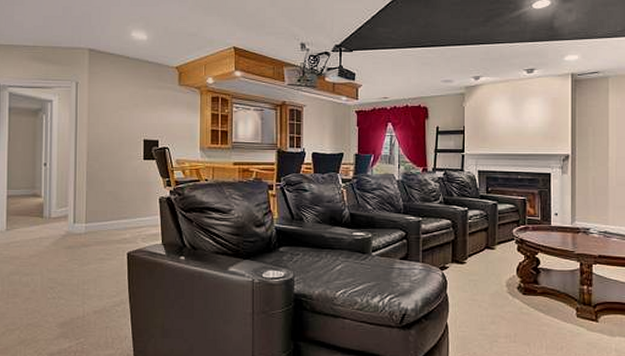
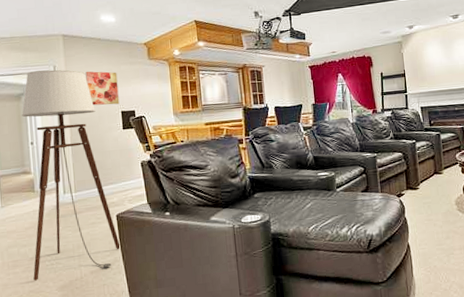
floor lamp: none [33,86,128,314] -> present [22,69,121,281]
wall art: none [109,91,143,132] -> present [85,71,120,106]

